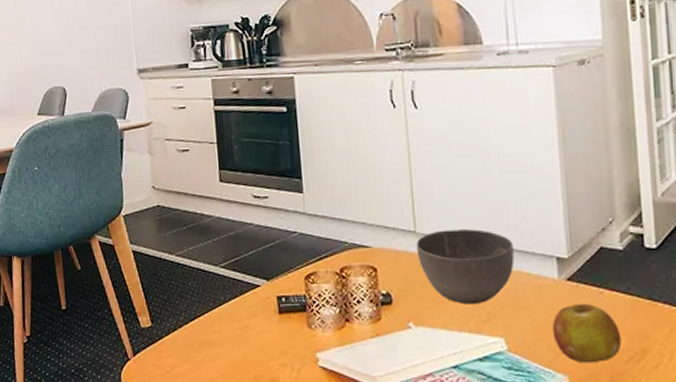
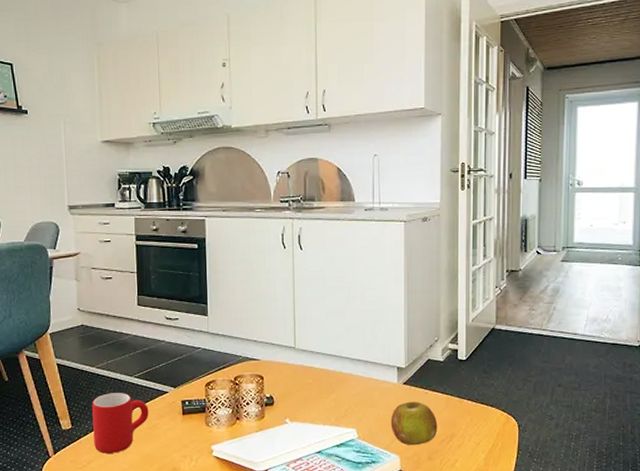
mug: none [173,286,239,358] -> present [92,393,149,453]
bowl: present [416,229,515,305] -> none [295,346,367,404]

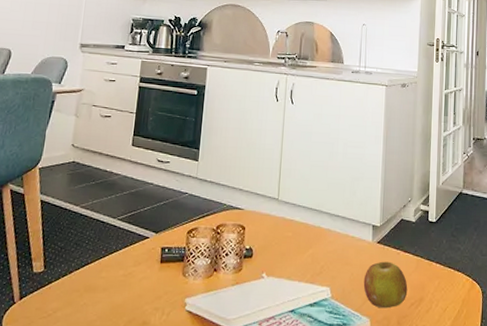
mug: present [92,393,149,453] -> none [64,235,127,302]

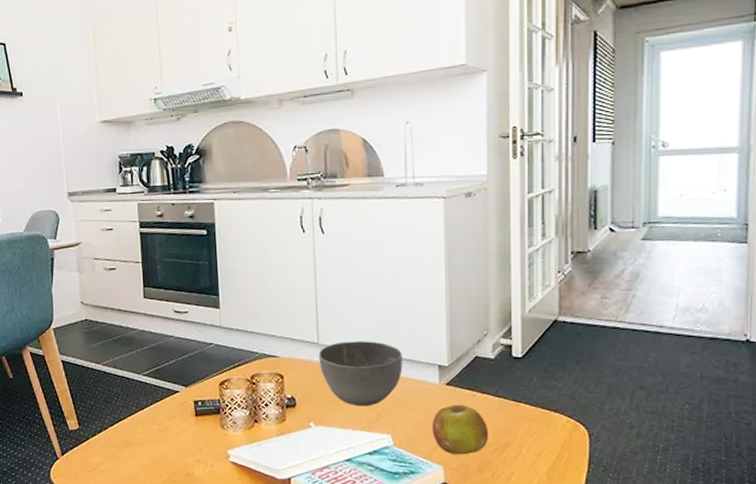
bowl: none [277,199,345,260] -> present [318,341,403,406]

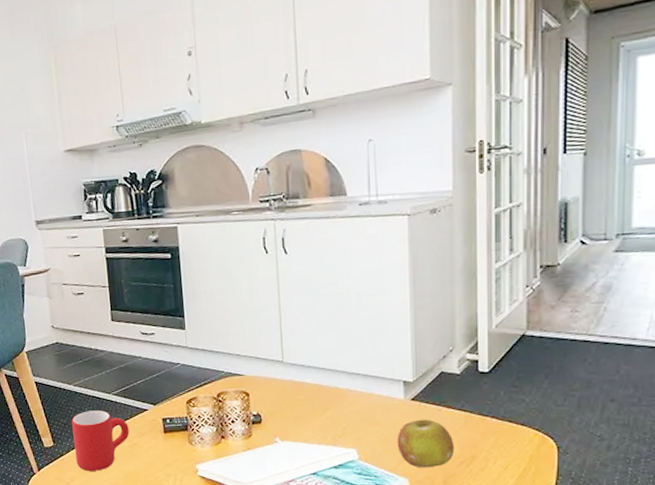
mug: none [99,392,159,456] -> present [72,410,130,471]
bowl: present [318,341,403,406] -> none [283,358,367,422]

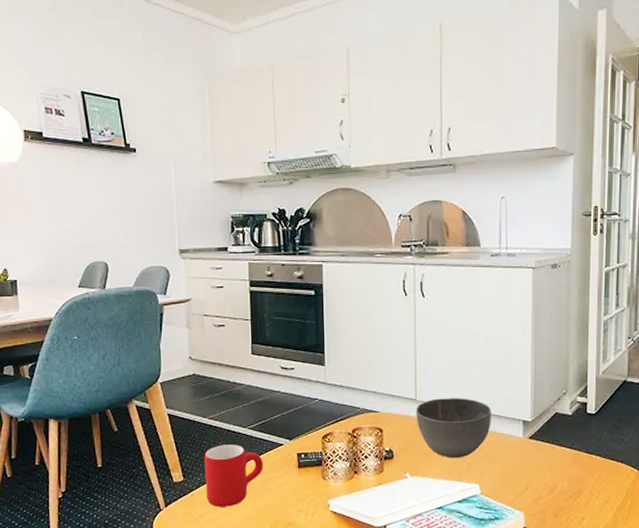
bowl: none [283,358,367,422] -> present [416,398,491,458]
fruit: present [397,419,455,468] -> none [515,456,565,502]

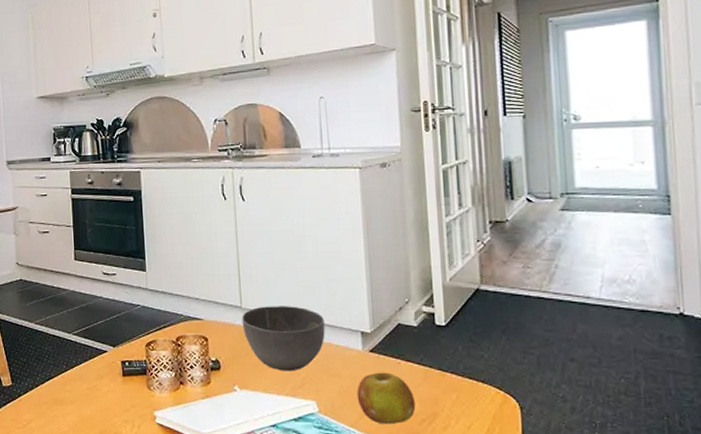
mug: present [204,445,263,507] -> none [31,350,88,414]
fruit: none [515,456,565,502] -> present [356,372,416,425]

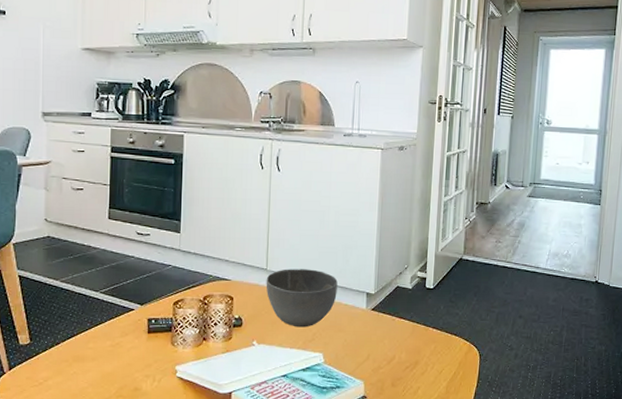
fruit: present [356,372,416,425] -> none [357,327,403,372]

